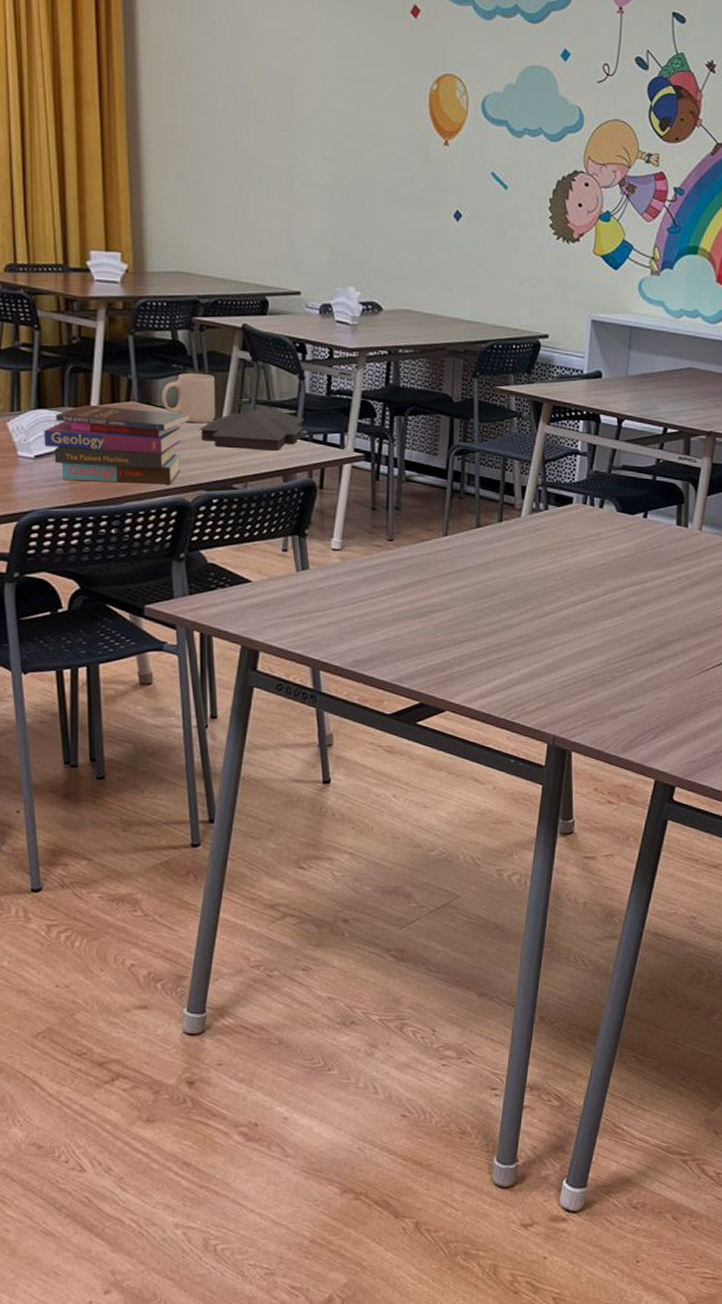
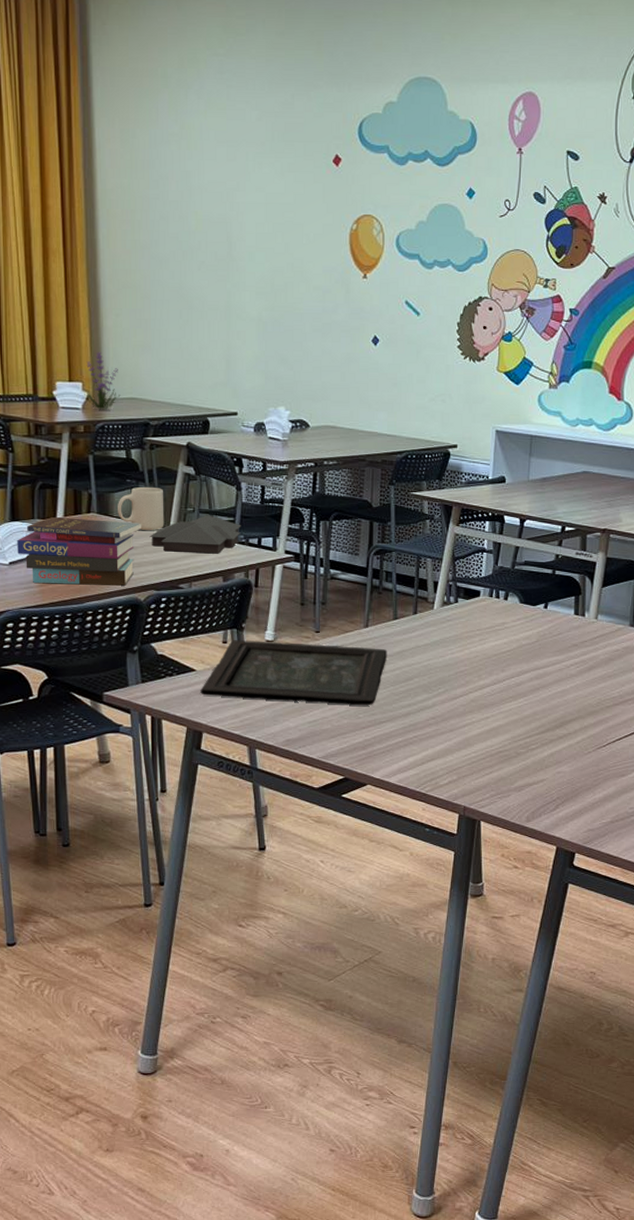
plant: none [123,218,166,285] -> present [84,352,121,410]
tray: none [257,547,469,622] -> present [200,639,388,705]

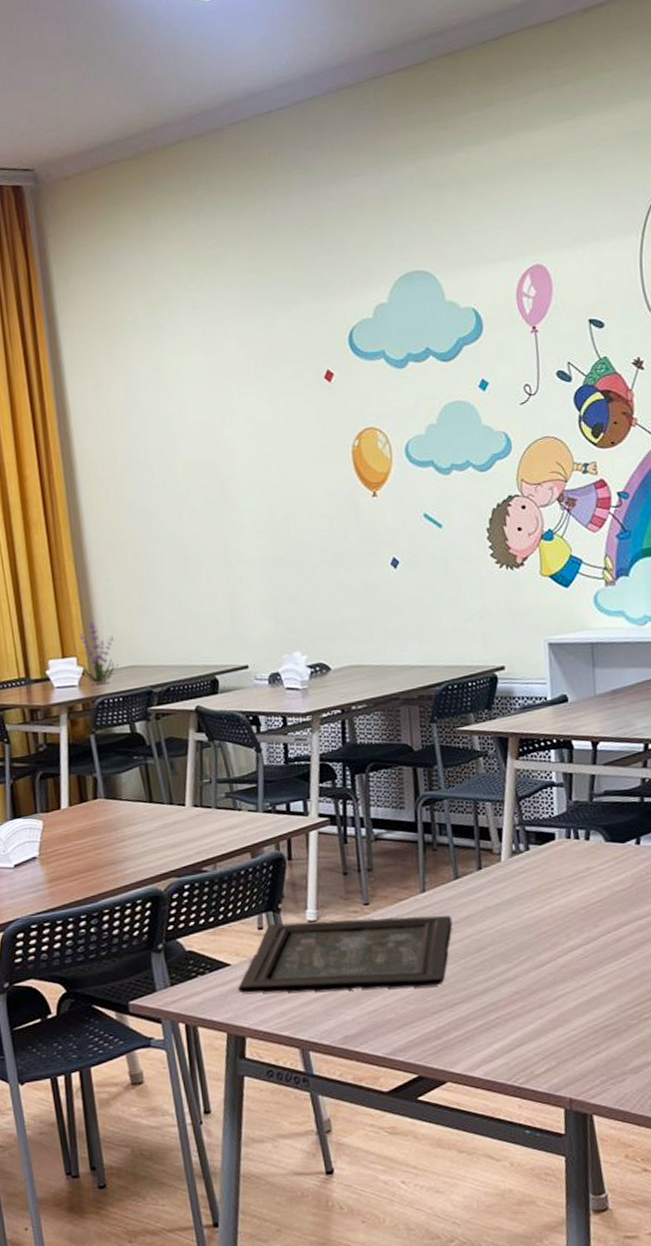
books: present [17,517,141,586] -> none [21,803,154,886]
cup: present [118,486,164,531] -> none [126,760,180,812]
papers: present [149,515,241,554] -> none [164,784,266,832]

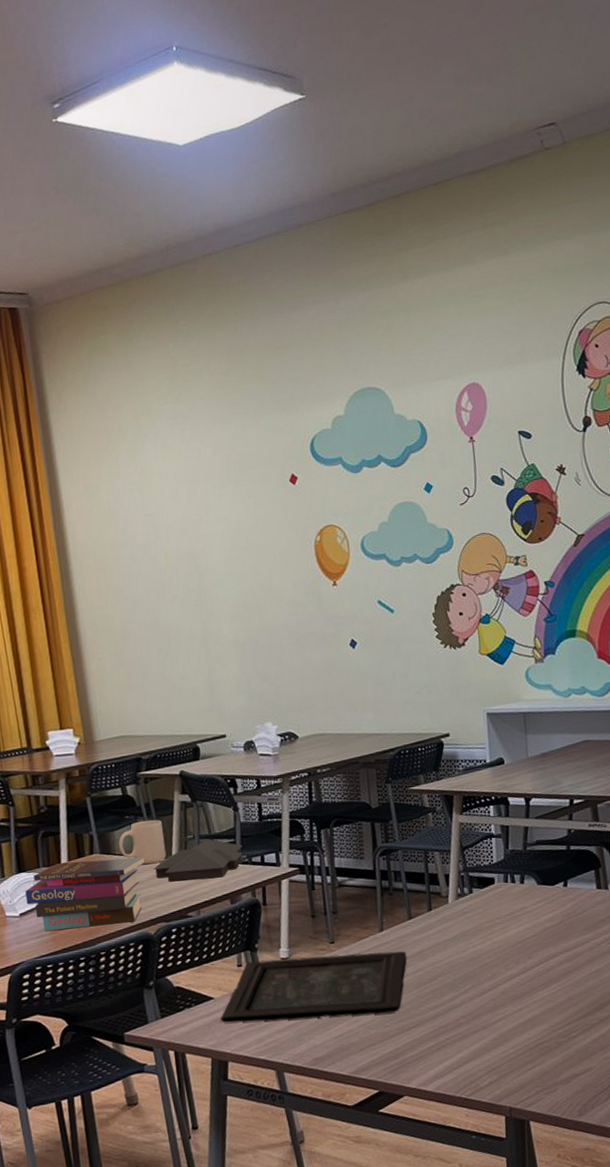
books: none [21,803,154,886] -> present [25,857,144,932]
plant: present [79,621,119,684] -> none [74,697,111,752]
cup: none [126,760,180,812] -> present [119,819,167,865]
papers: none [164,784,266,832] -> present [153,839,243,882]

